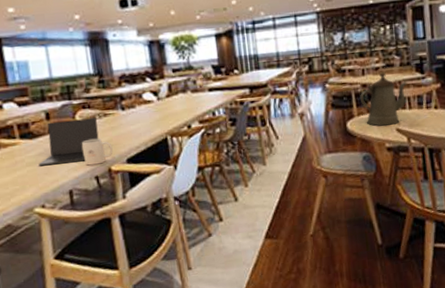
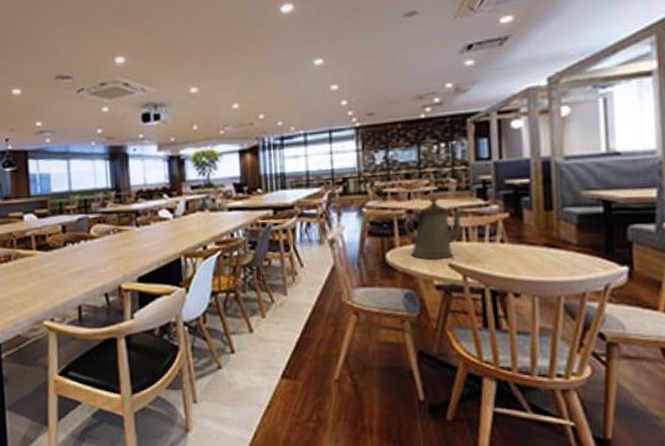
laptop: present [38,117,99,167] -> none [51,233,111,279]
mug: present [81,138,113,166] -> none [94,254,125,282]

